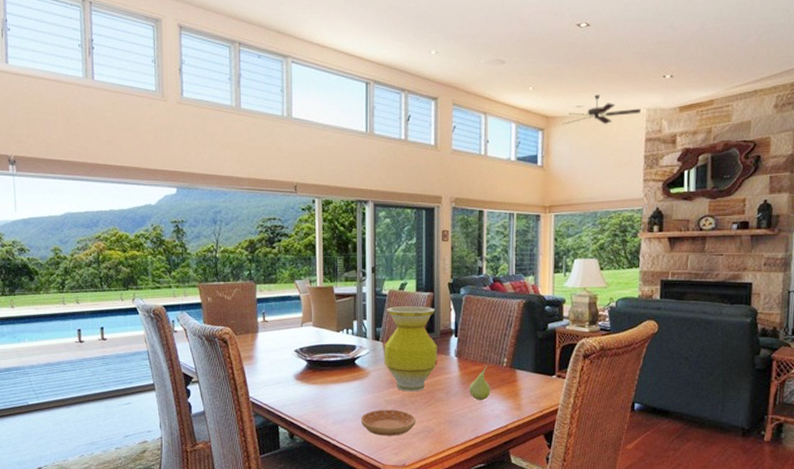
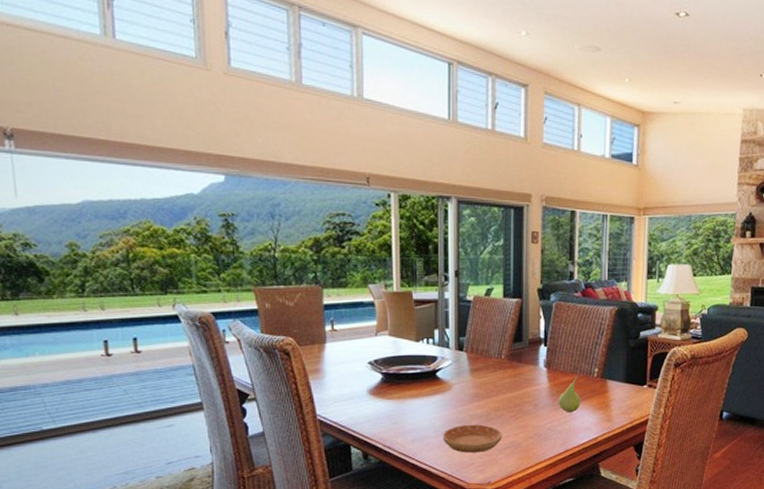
vase: present [384,306,437,392] -> none [468,314,526,405]
ceiling fan: present [563,95,641,124] -> none [660,91,737,123]

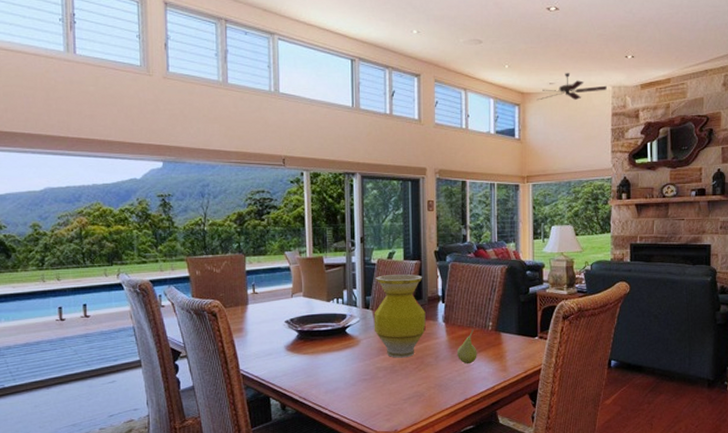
saucer: present [442,424,502,453] -> none [352,376,406,403]
vase: none [468,314,526,405] -> present [373,274,426,358]
ceiling fan: none [660,91,737,123] -> present [537,73,607,100]

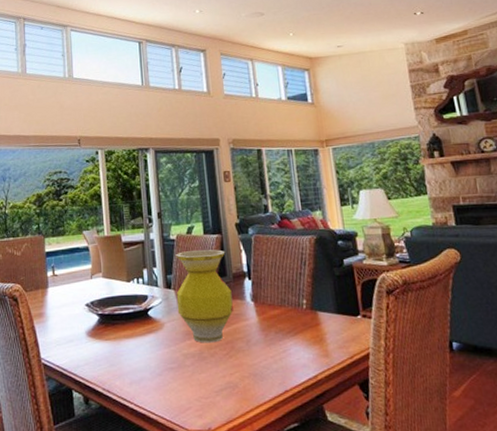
fruit: present [456,328,477,364] -> none [269,307,294,349]
ceiling fan: present [537,73,607,100] -> none [327,35,399,63]

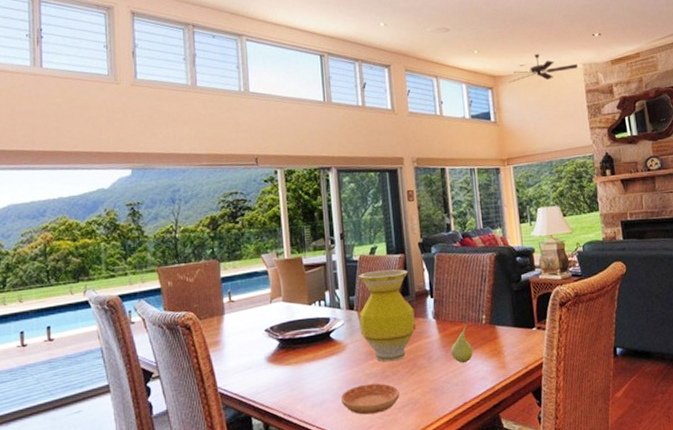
saucer: none [158,364,218,396] -> present [340,383,400,415]
fruit: none [269,307,294,349] -> present [450,323,473,364]
ceiling fan: none [327,35,399,63] -> present [510,54,578,82]

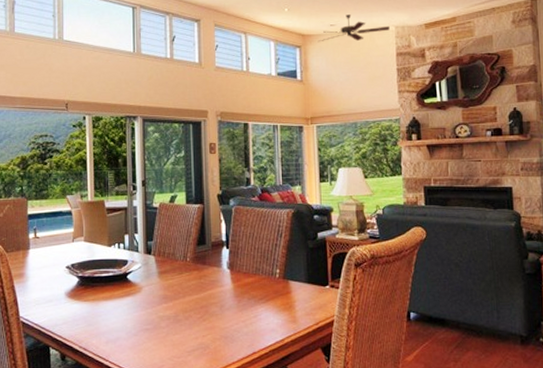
saucer: present [340,383,400,415] -> none [134,326,190,355]
vase: present [358,269,416,362] -> none [156,219,210,307]
fruit: present [450,323,473,364] -> none [242,276,265,315]

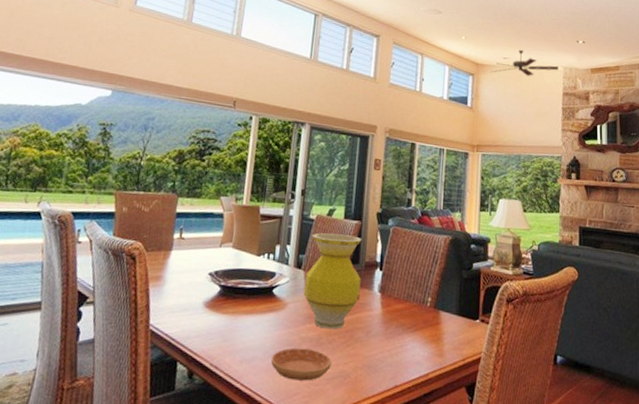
saucer: none [134,326,190,355] -> present [271,348,331,381]
vase: none [156,219,210,307] -> present [303,233,362,330]

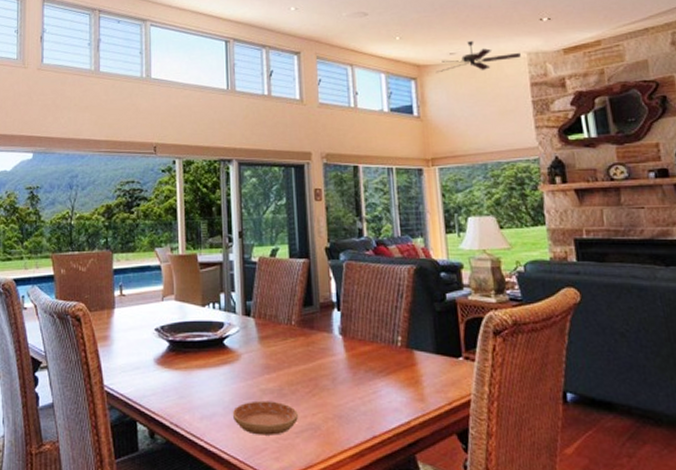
vase: present [303,233,362,330] -> none [256,276,319,379]

